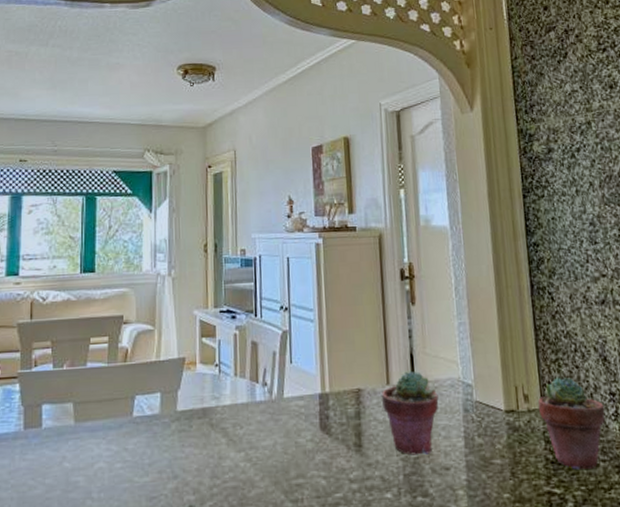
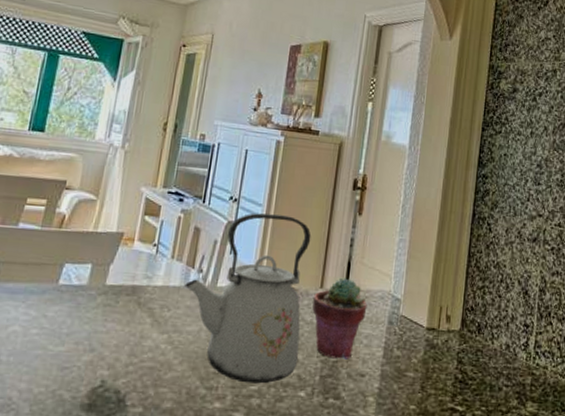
kettle: none [252,316,379,491] -> present [184,213,311,384]
potted succulent: present [537,377,606,470] -> none [457,303,517,392]

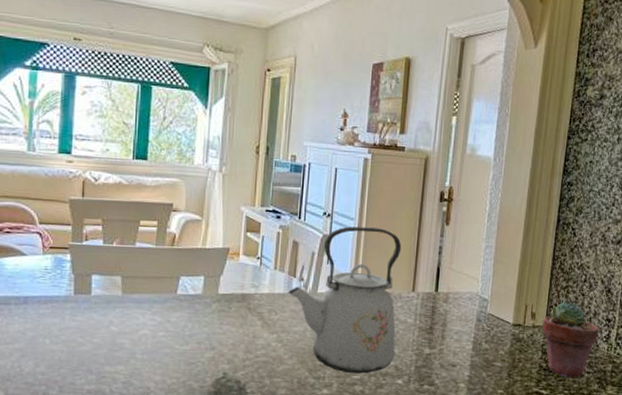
potted succulent: present [312,278,368,360] -> none [406,282,457,353]
potted succulent: none [457,303,517,392] -> present [542,301,599,378]

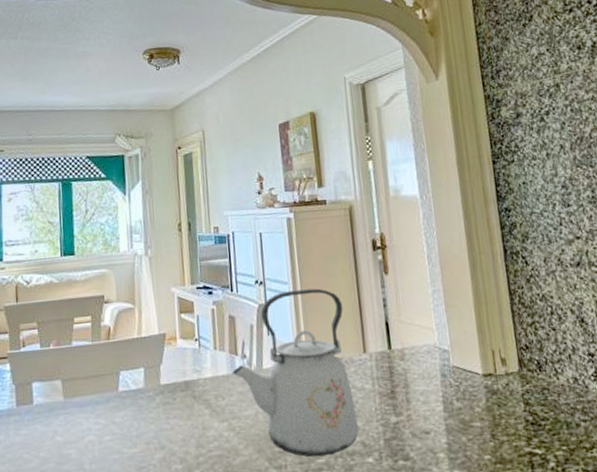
potted succulent: present [542,301,599,378] -> none [515,339,585,430]

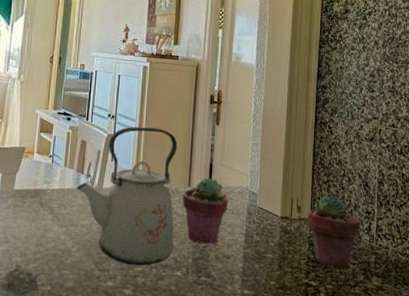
potted succulent: none [359,338,416,421] -> present [183,177,229,245]
potted succulent: none [515,339,585,430] -> present [307,195,360,269]

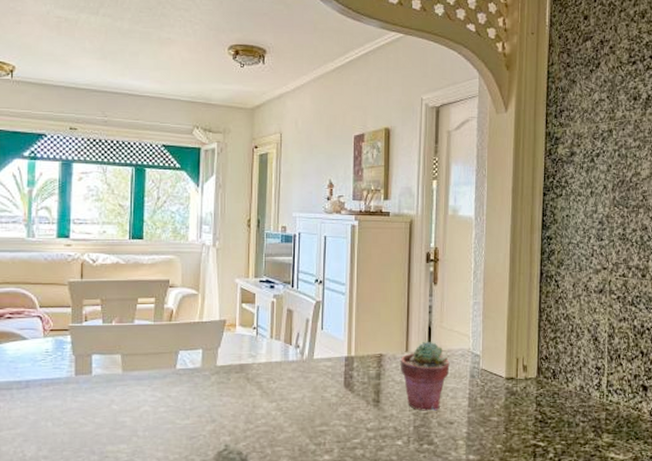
kettle: present [77,127,178,266] -> none [285,291,393,438]
potted succulent: present [307,195,360,269] -> none [534,352,590,428]

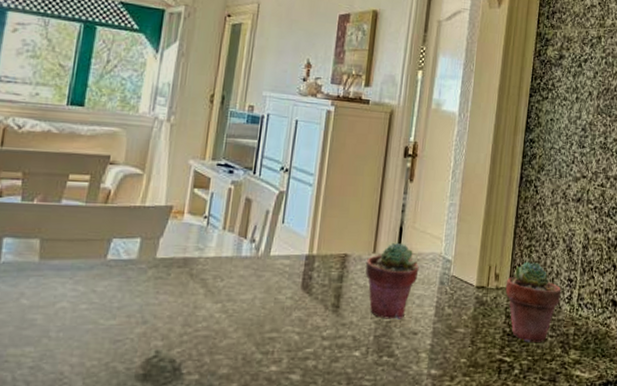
potted succulent: none [534,352,590,428] -> present [505,261,562,342]

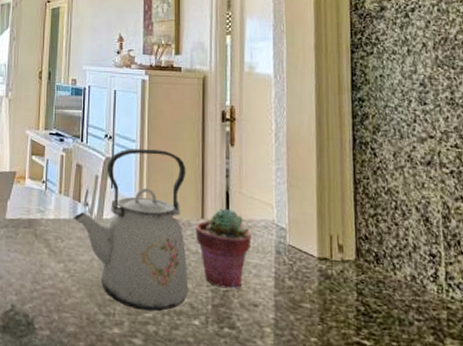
kettle: none [237,182,364,346] -> present [74,148,189,312]
potted succulent: present [505,261,562,342] -> none [352,231,424,326]

